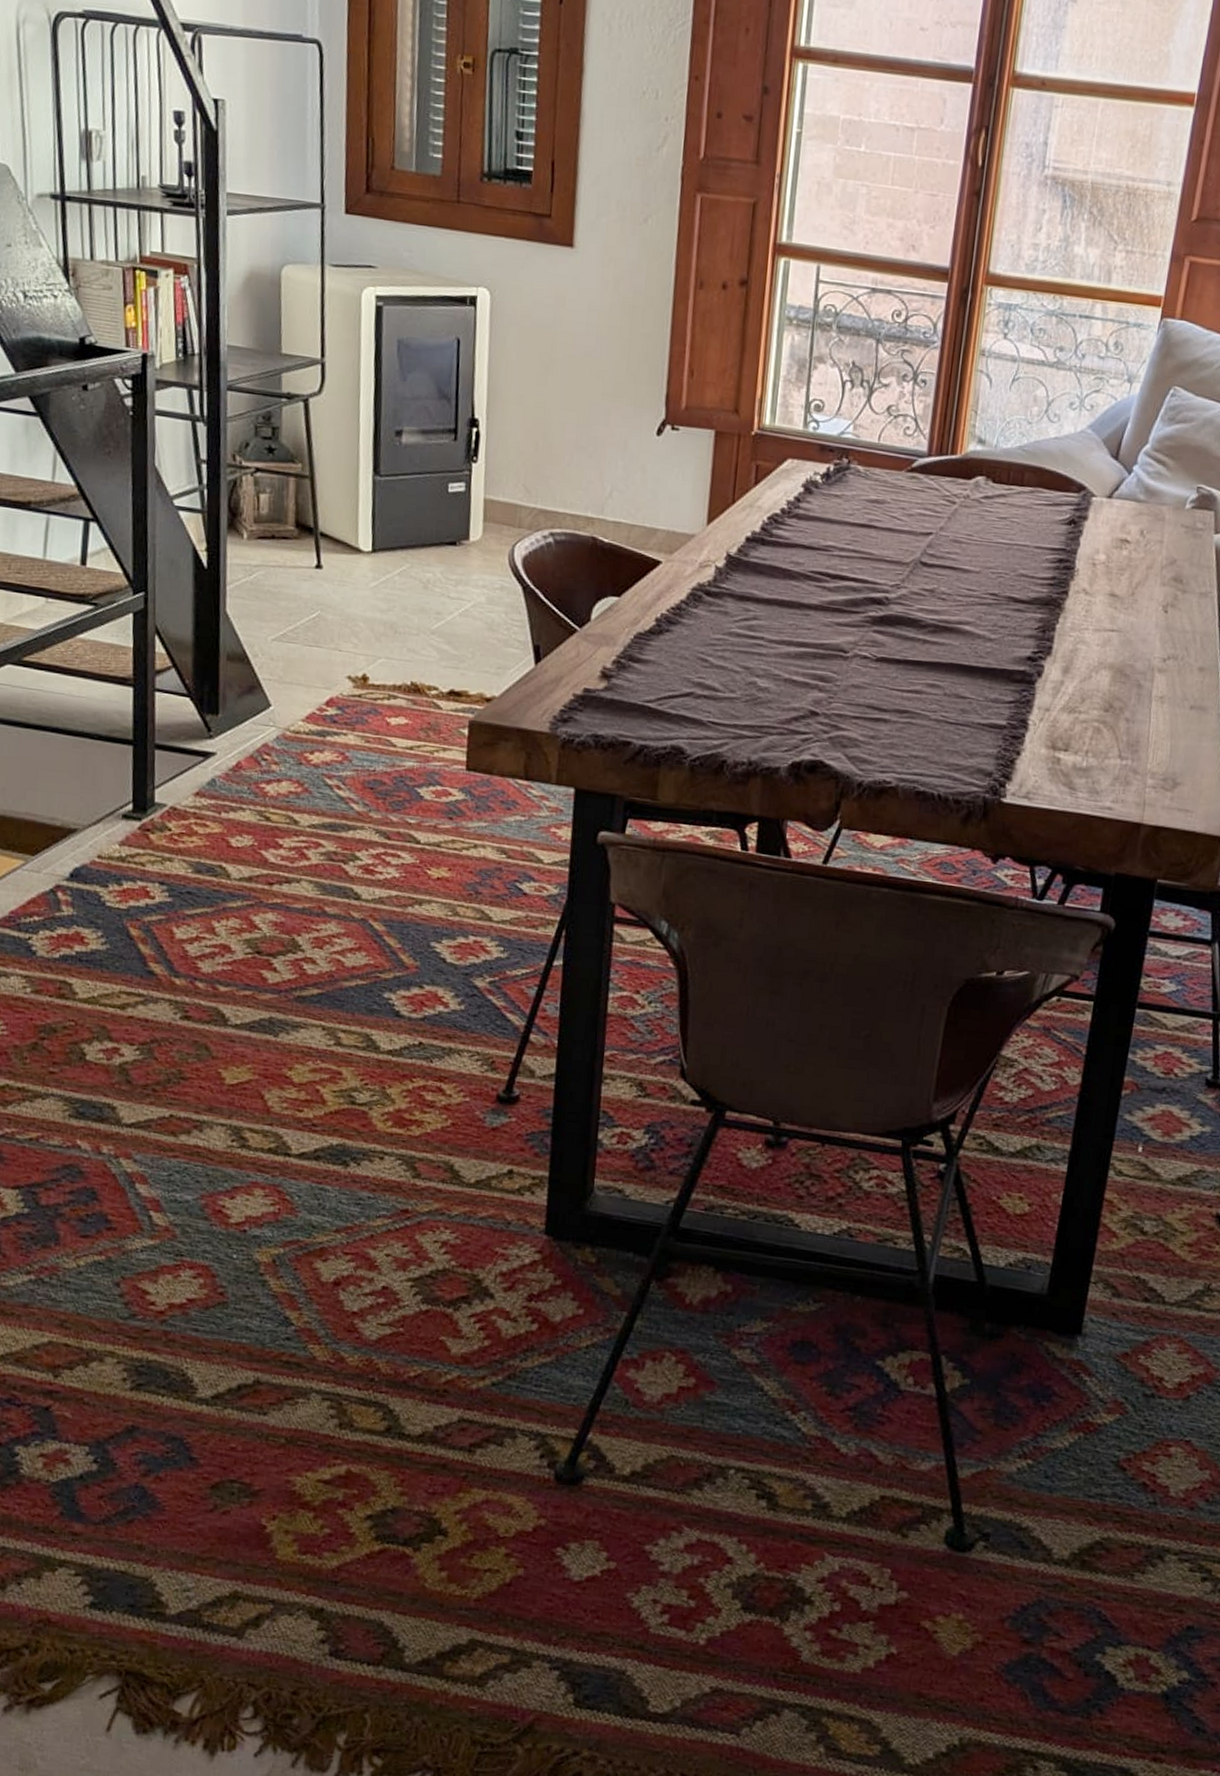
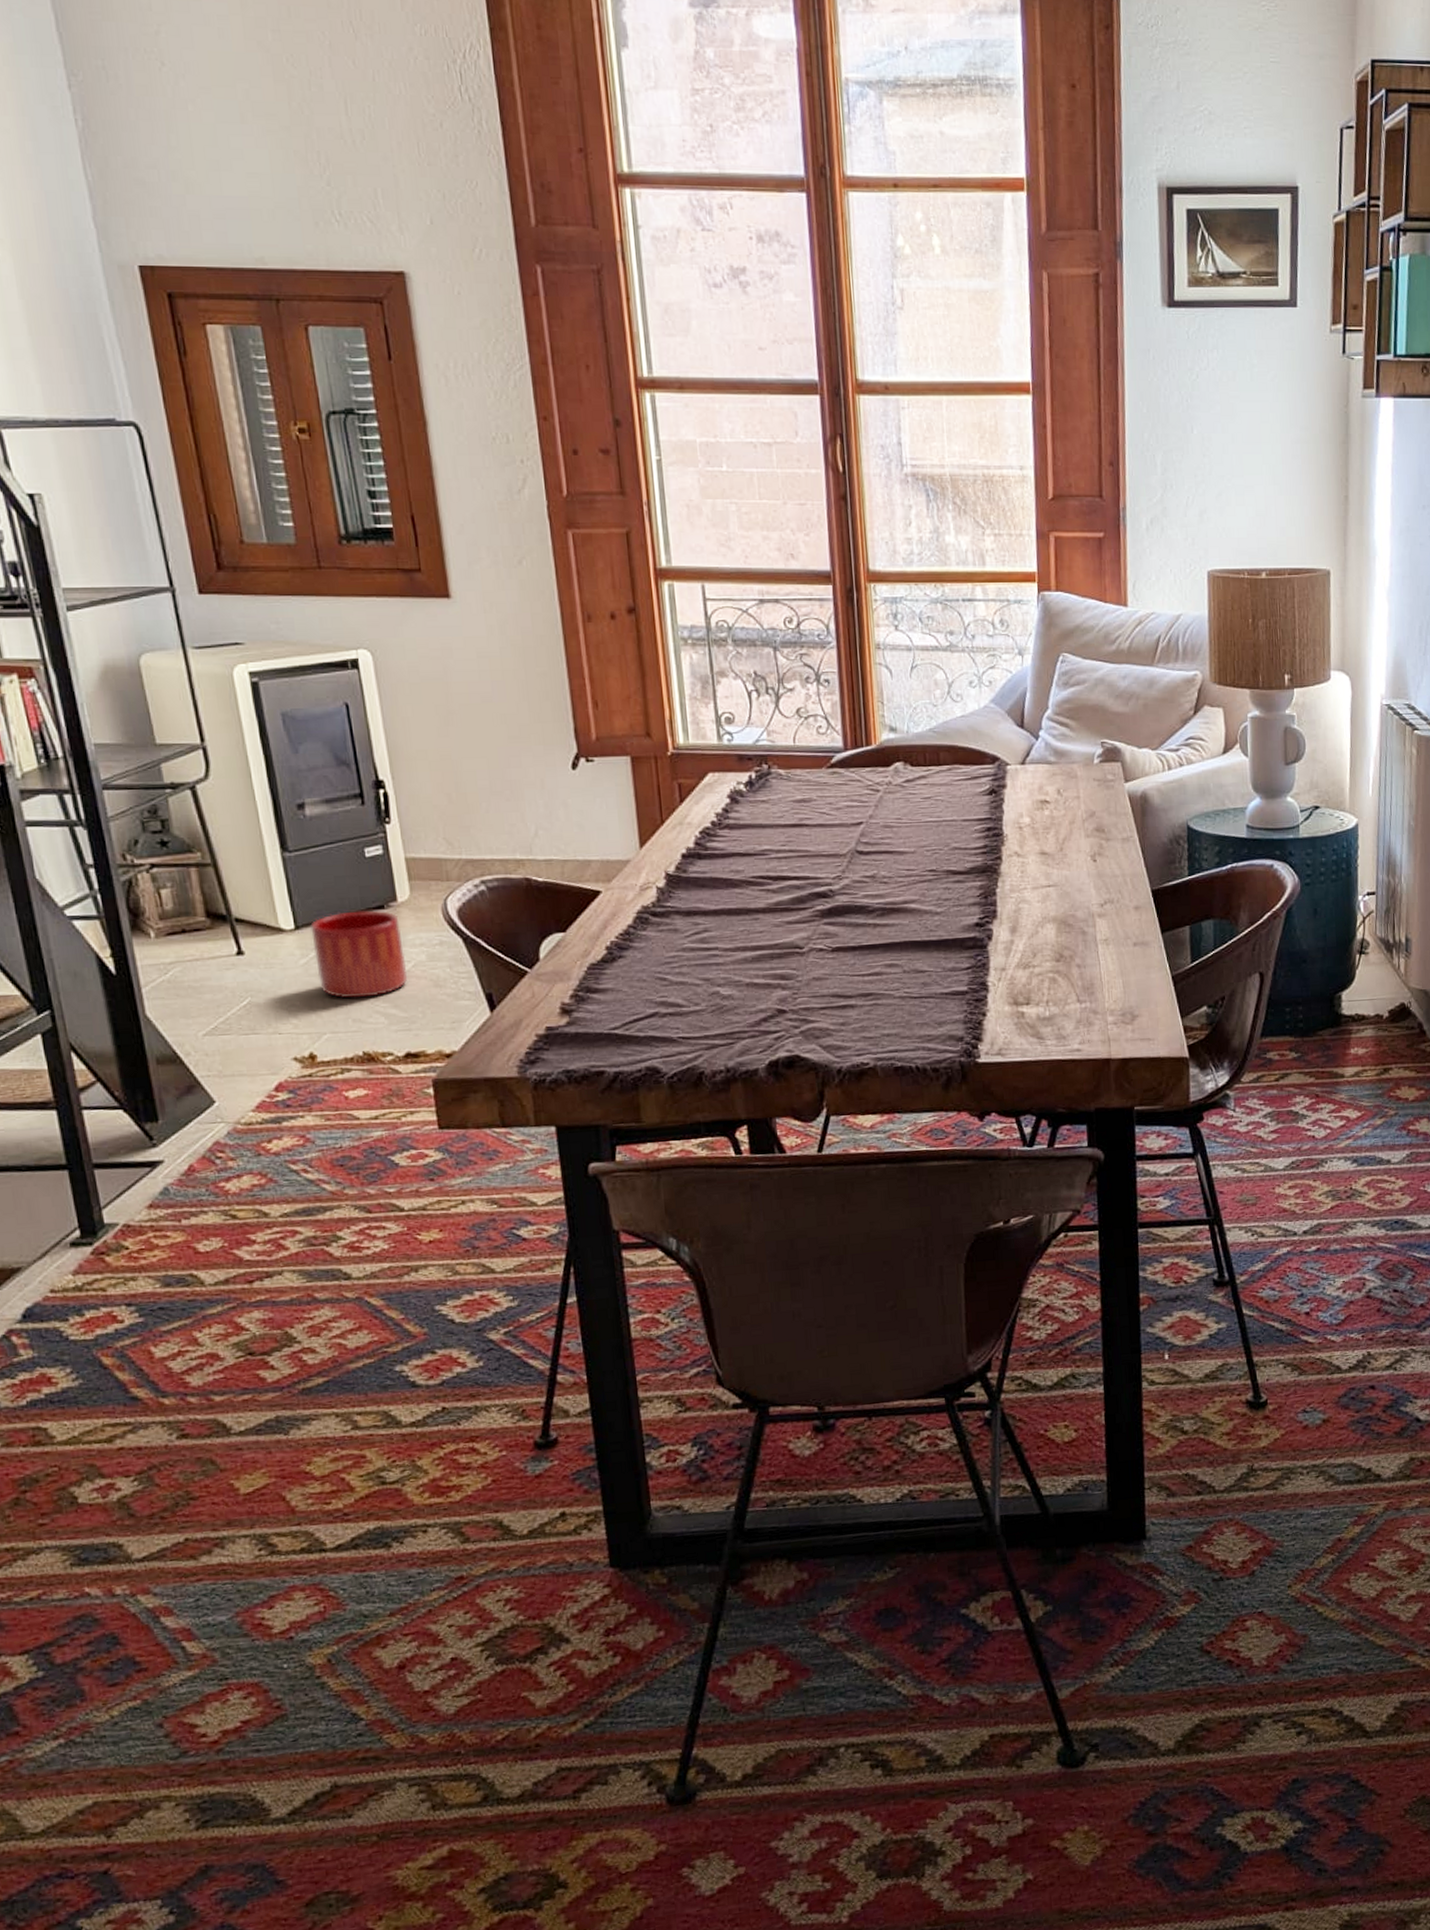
planter: none [384,543,468,630] -> present [310,910,408,999]

